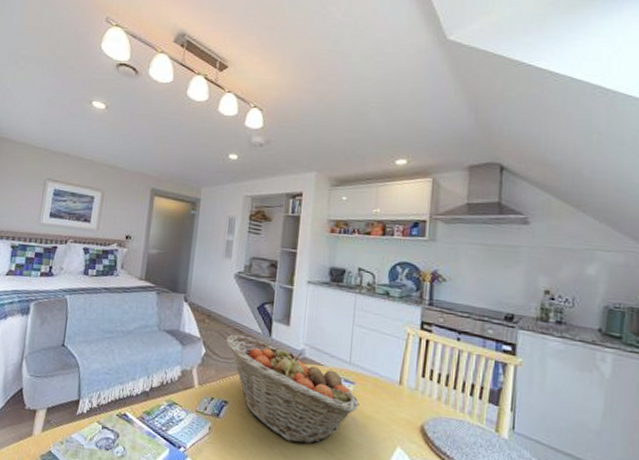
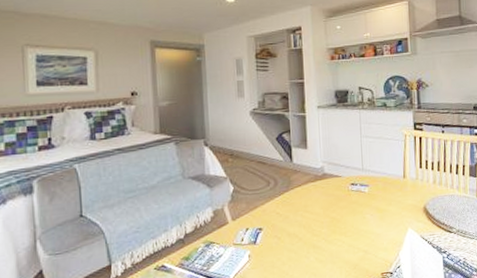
fruit basket: present [226,334,359,444] -> none [251,166,375,248]

